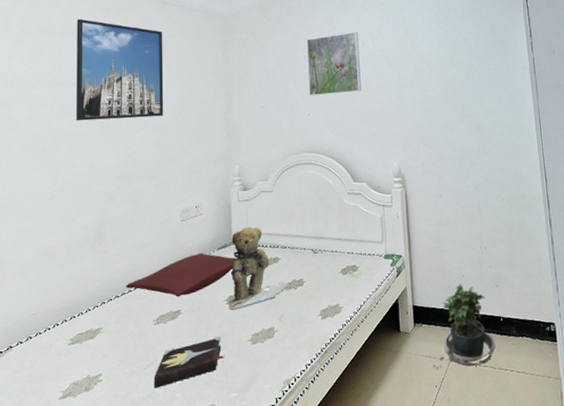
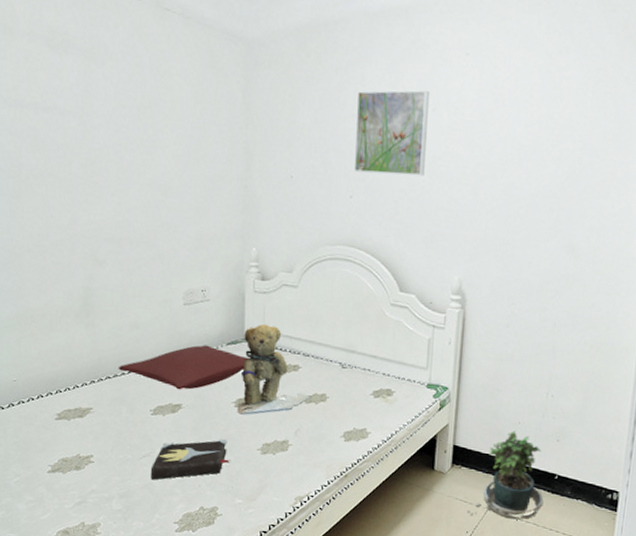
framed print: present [76,18,164,121] -> none [48,16,164,170]

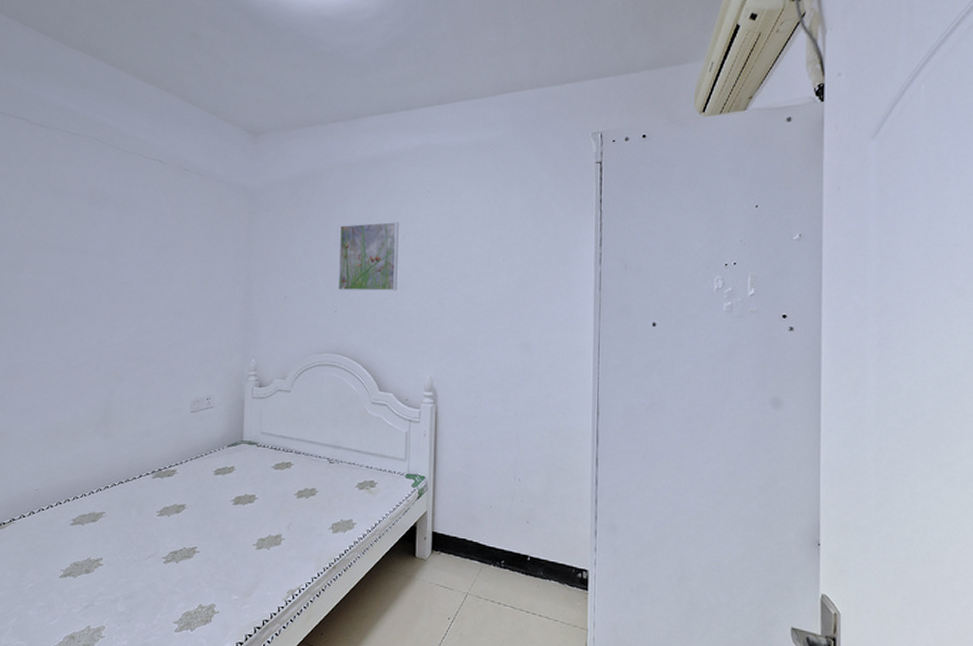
pillow: present [118,345,249,390] -> none [130,448,247,491]
hardback book: present [150,439,231,480] -> none [154,536,229,580]
teddy bear: present [237,324,311,415] -> none [235,426,302,512]
potted plant: present [467,430,544,519] -> none [447,515,519,603]

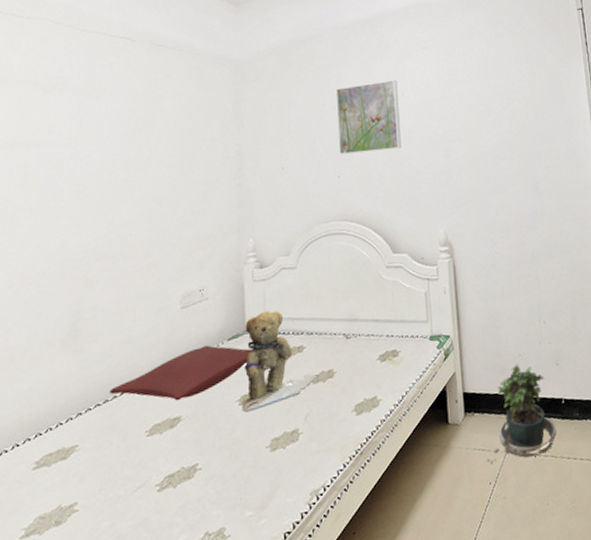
pillow: none [130,448,247,491] -> present [109,345,252,401]
teddy bear: none [235,426,302,512] -> present [242,310,318,413]
potted plant: none [447,515,519,603] -> present [486,364,557,463]

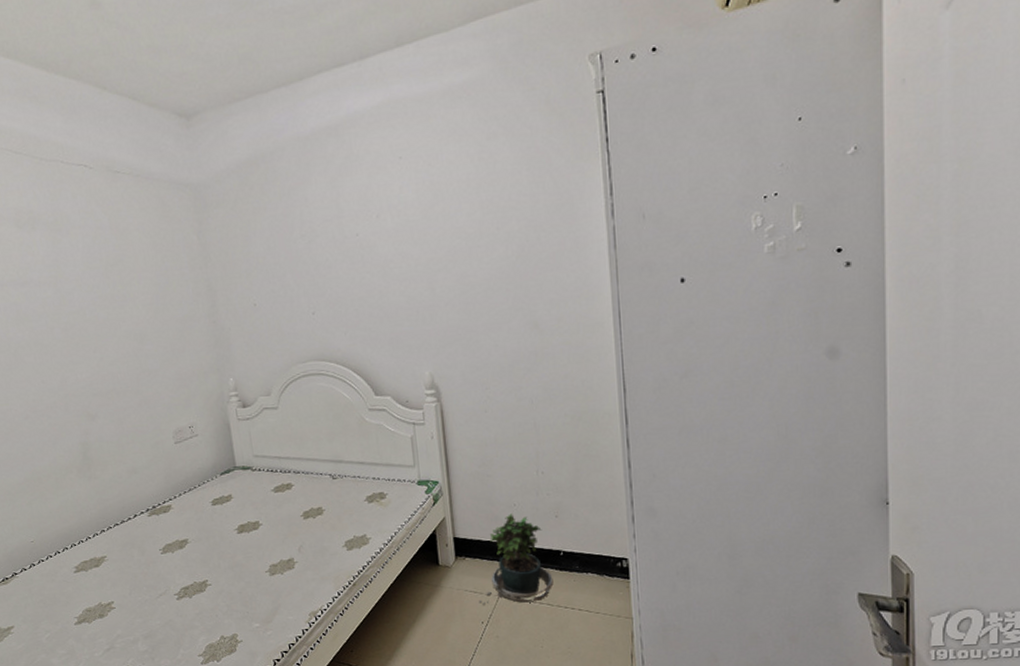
pillow: present [109,345,252,401] -> none [123,478,243,526]
teddy bear: present [242,310,318,413] -> none [235,448,308,540]
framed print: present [335,80,401,155] -> none [302,200,379,290]

